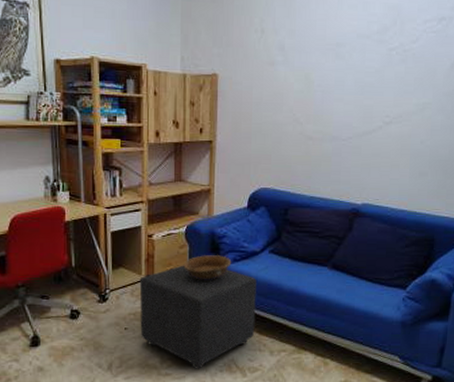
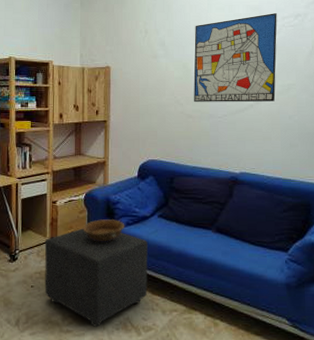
wall art: none [315,14,418,123] -> present [194,13,277,102]

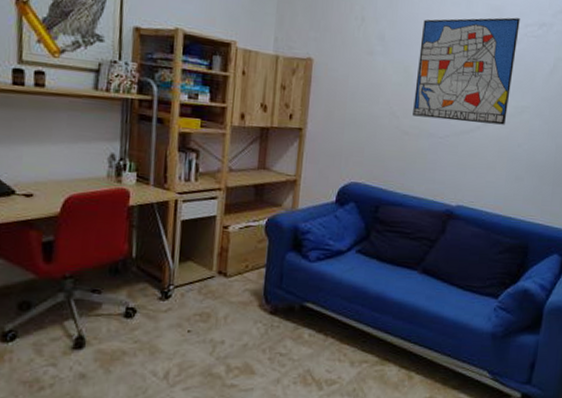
ottoman: present [44,228,148,327] -> none [205,261,341,380]
decorative bowl: present [83,219,125,243] -> none [260,251,315,281]

